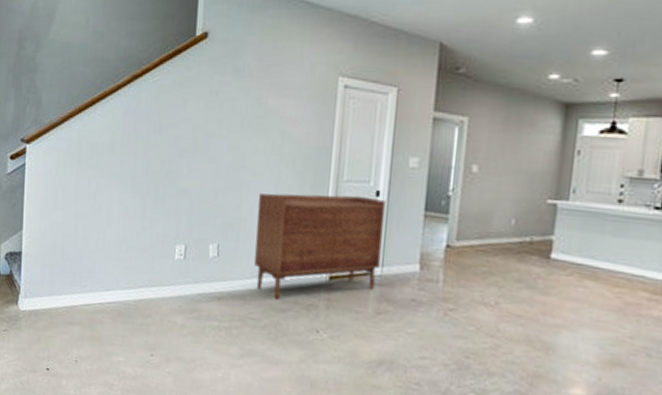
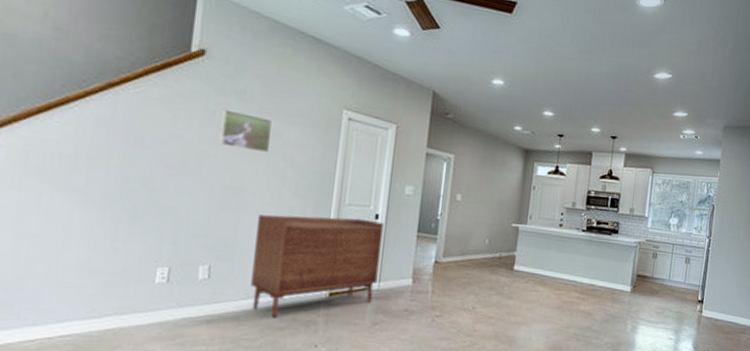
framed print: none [223,89,270,130] -> present [219,109,273,153]

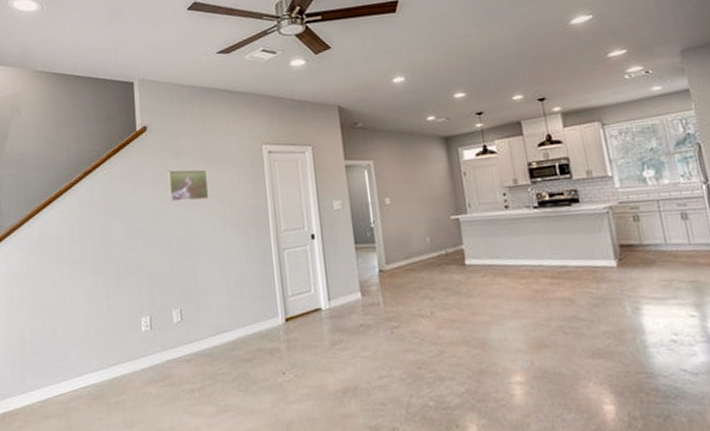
sideboard: present [251,214,384,318] -> none [210,241,327,350]

